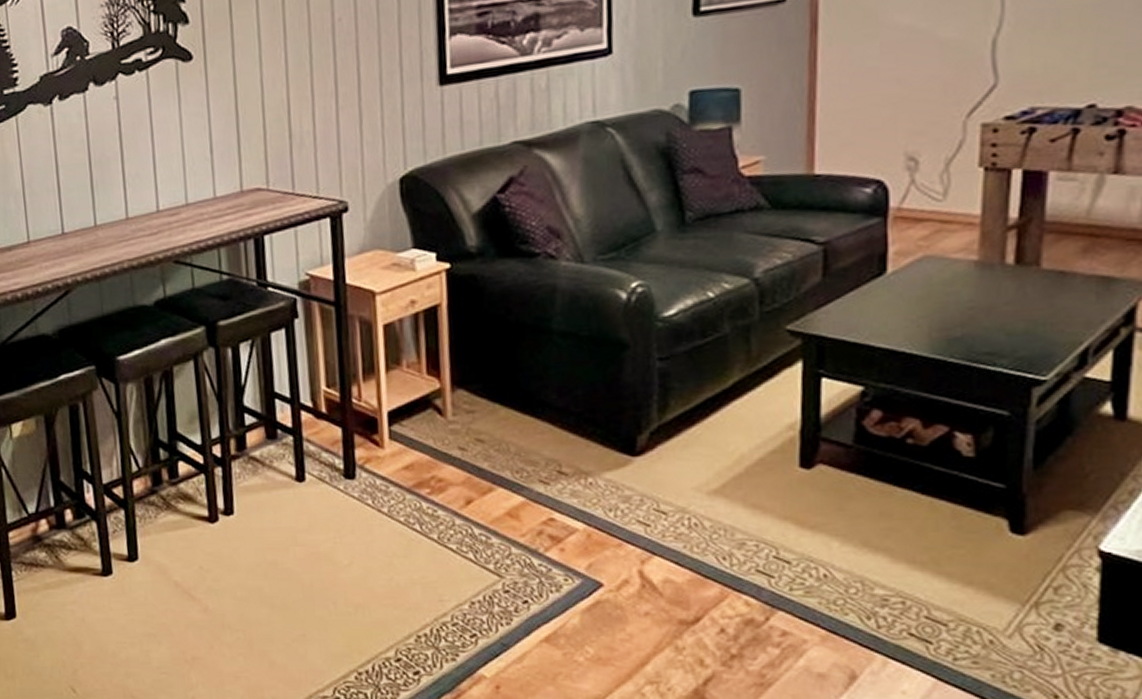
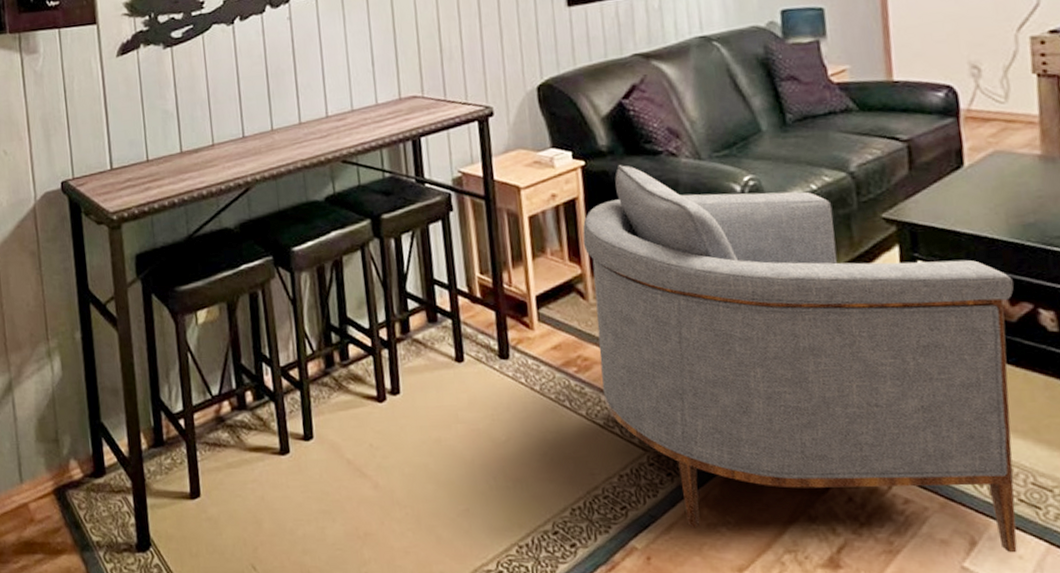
armchair: none [443,268,929,688] -> present [582,165,1018,553]

